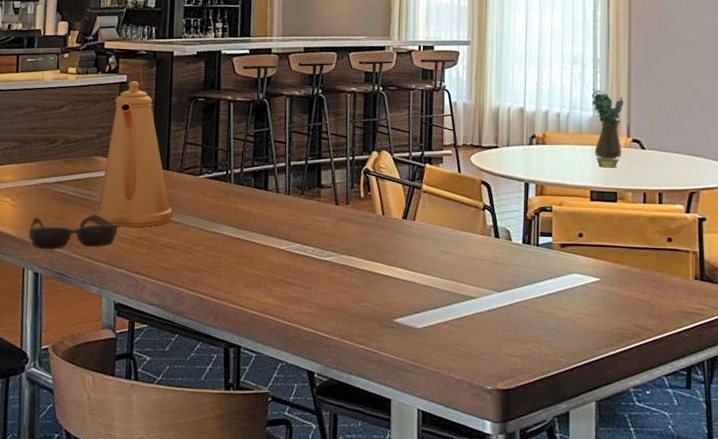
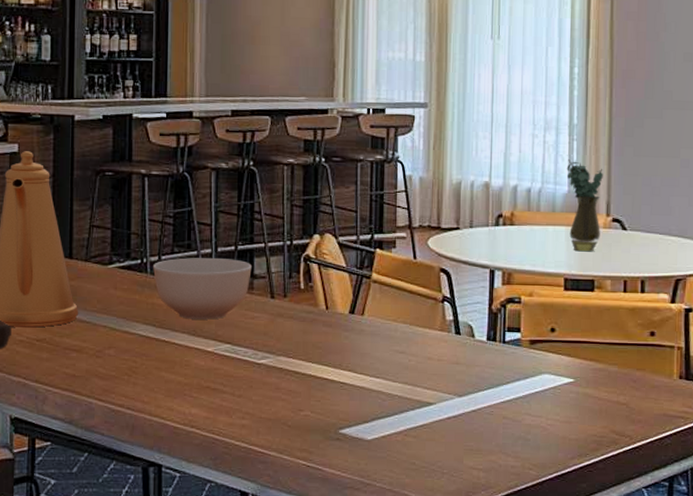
bowl: none [235,170,319,223] -> present [152,257,252,320]

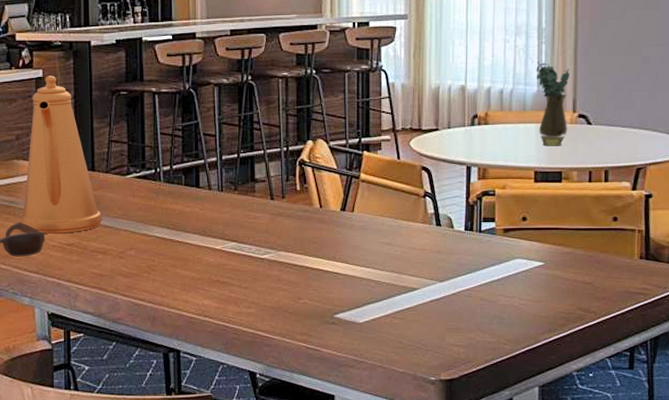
bowl: present [152,257,252,320] -> none [165,165,253,221]

